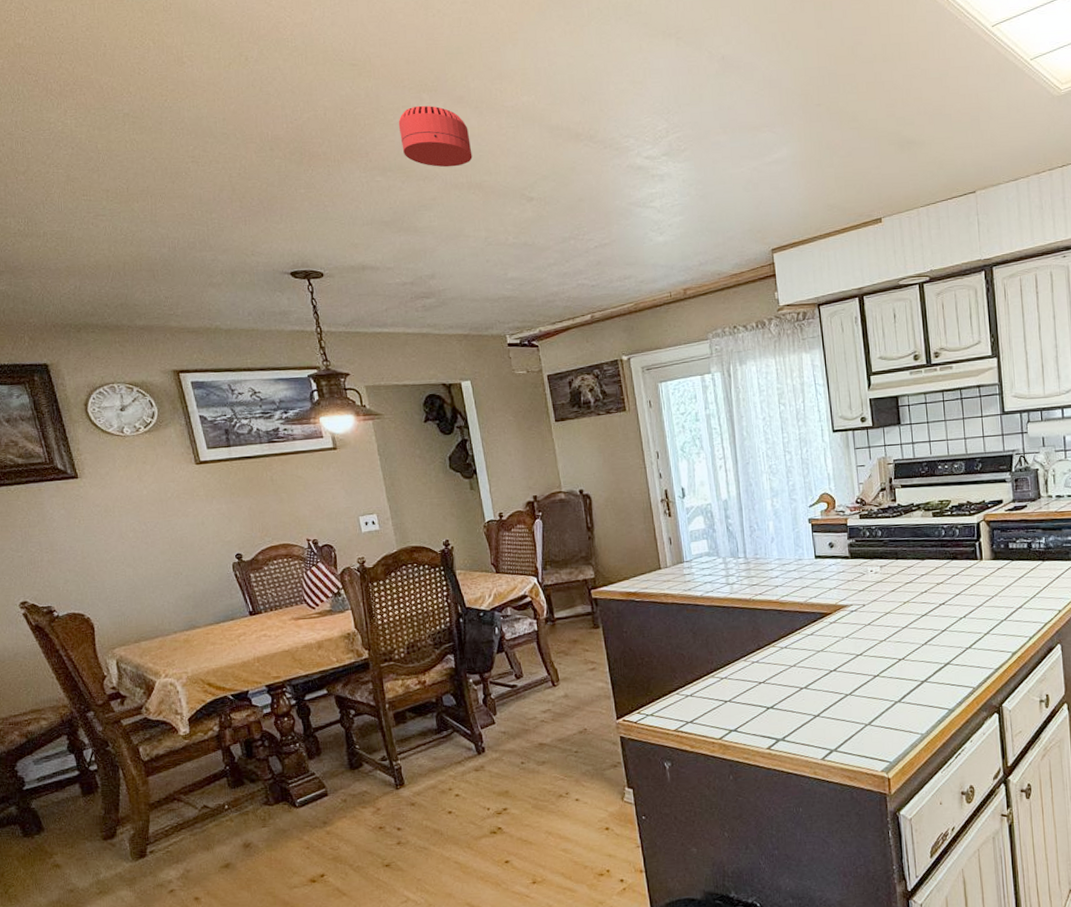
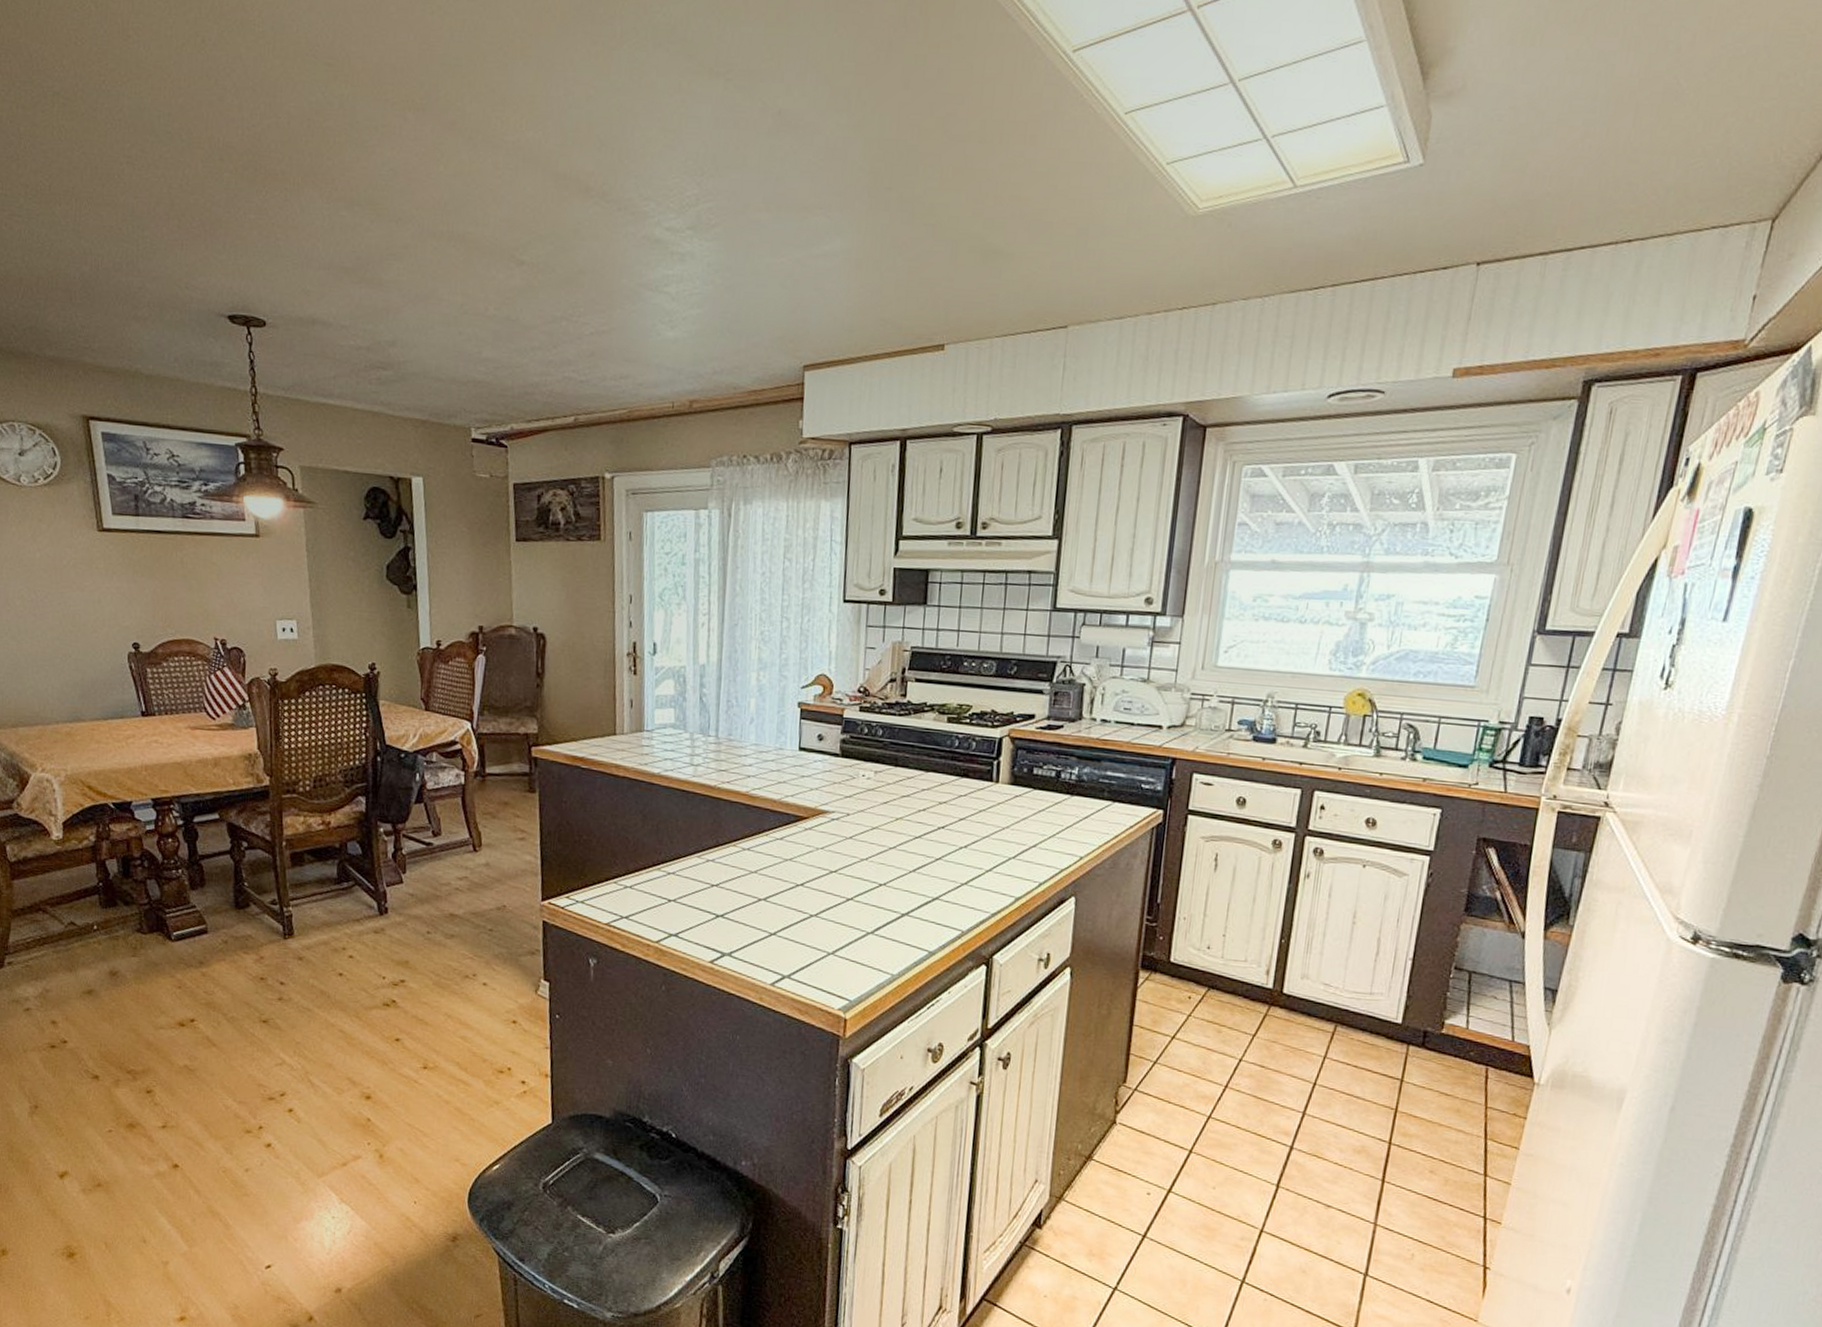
smoke detector: present [398,105,473,168] -> none [374,126,458,210]

